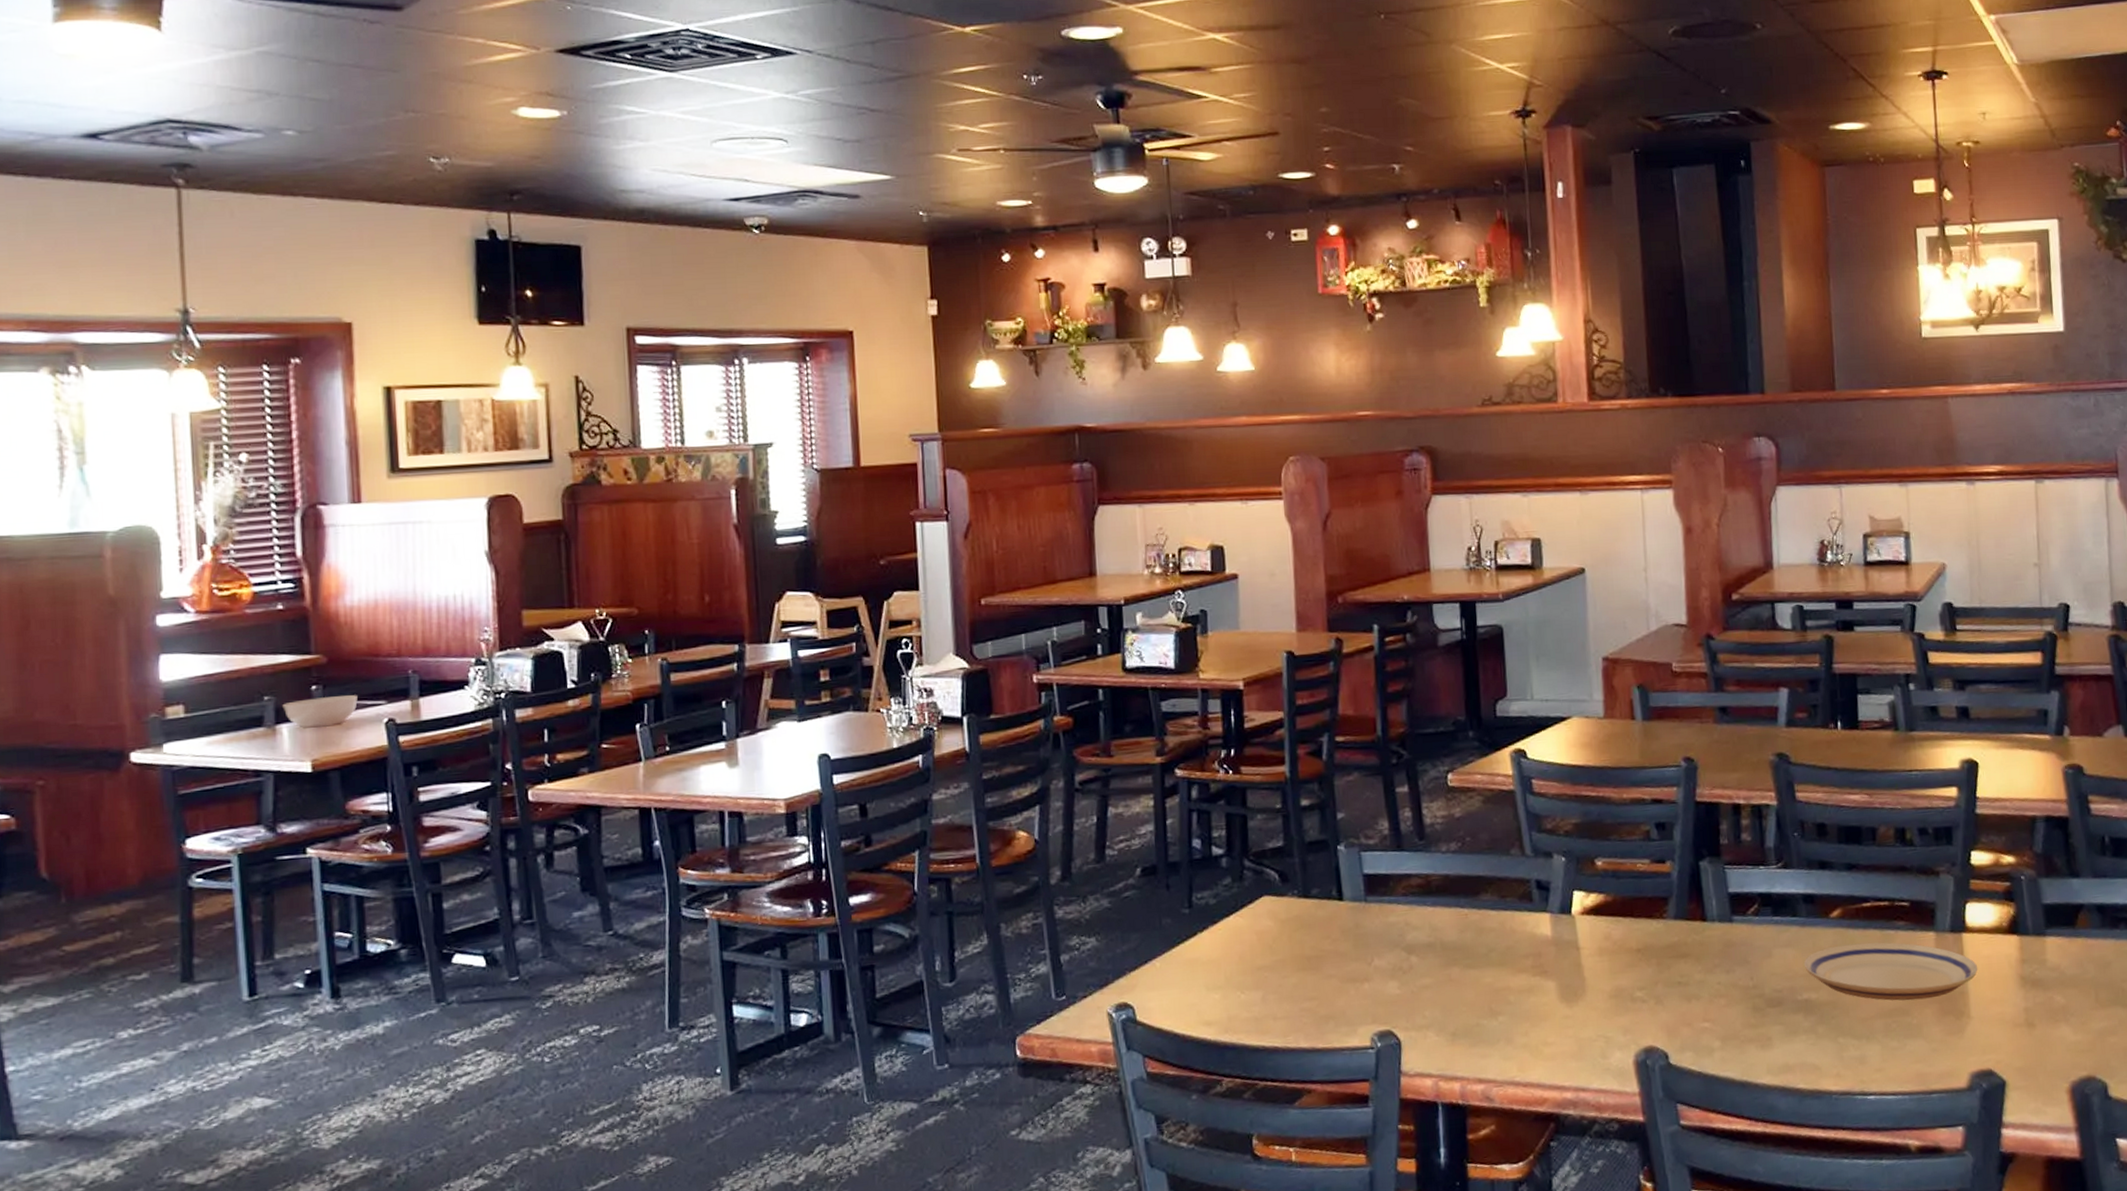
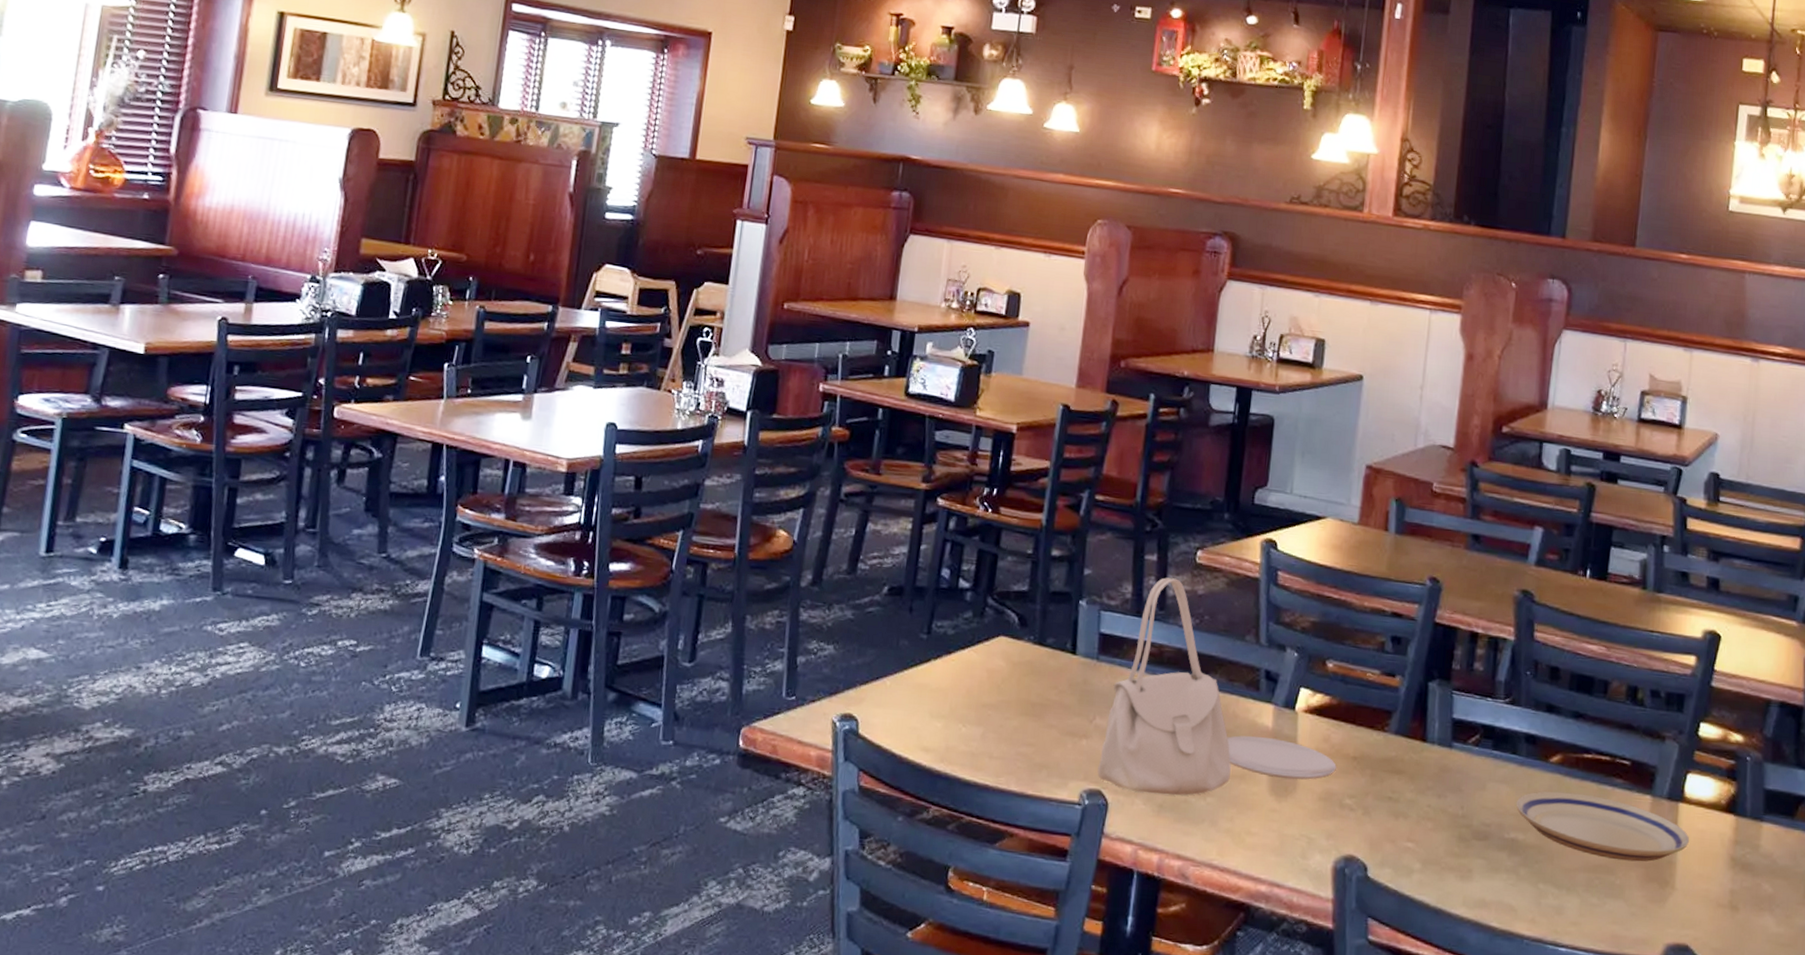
bowl: present [282,695,358,728] -> none [129,285,198,315]
handbag: none [1384,806,1518,1026] -> present [1097,577,1231,796]
plate: none [1508,946,1622,985] -> present [1226,735,1337,780]

